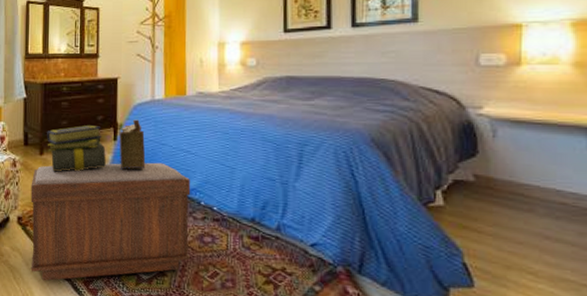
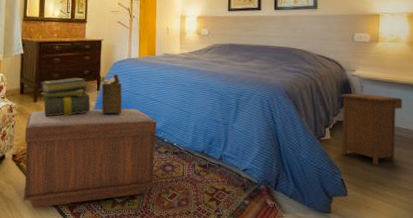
nightstand: none [457,140,565,246] -> present [339,93,402,165]

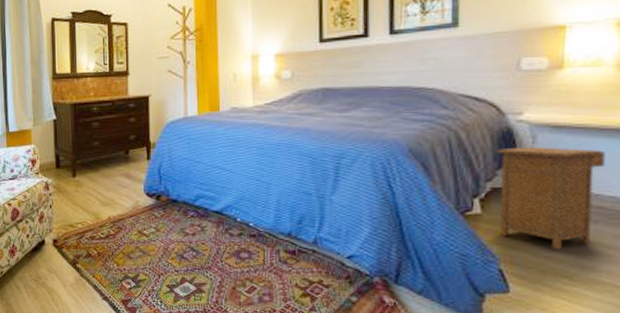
bench: present [23,108,157,209] -> none [65,180,228,302]
stack of books: present [40,78,90,116] -> none [79,146,140,194]
decorative box: present [101,74,123,114] -> none [152,138,180,189]

